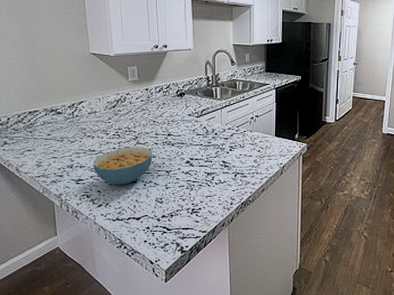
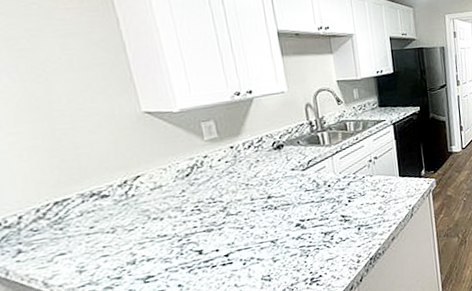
cereal bowl: present [93,147,153,185] -> none [166,217,251,273]

